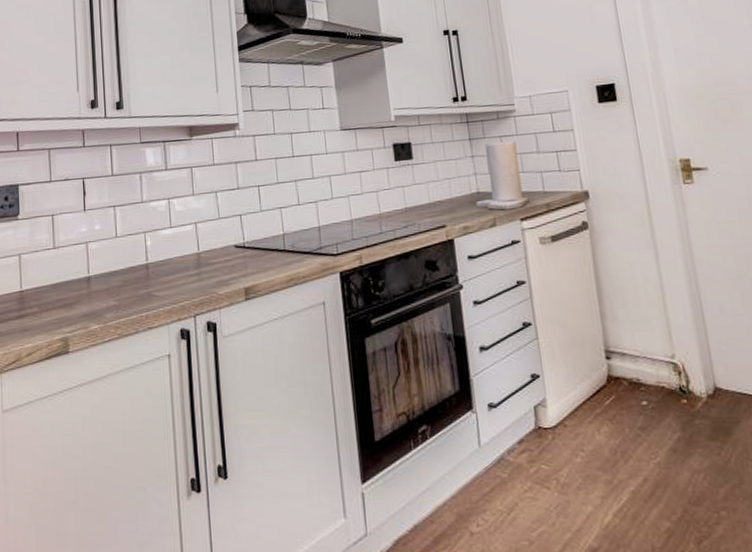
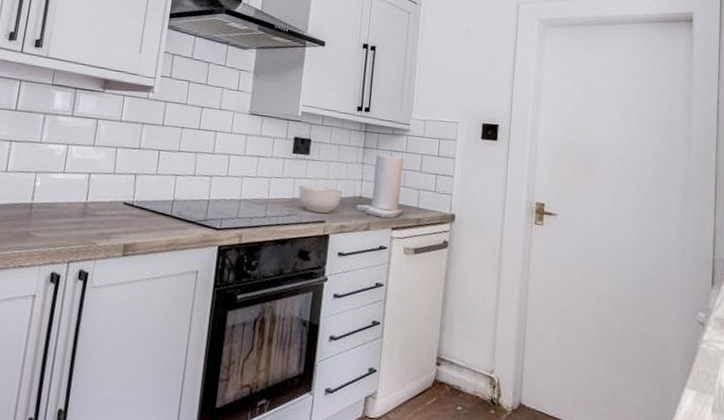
bowl: none [409,189,458,219] -> present [298,185,343,214]

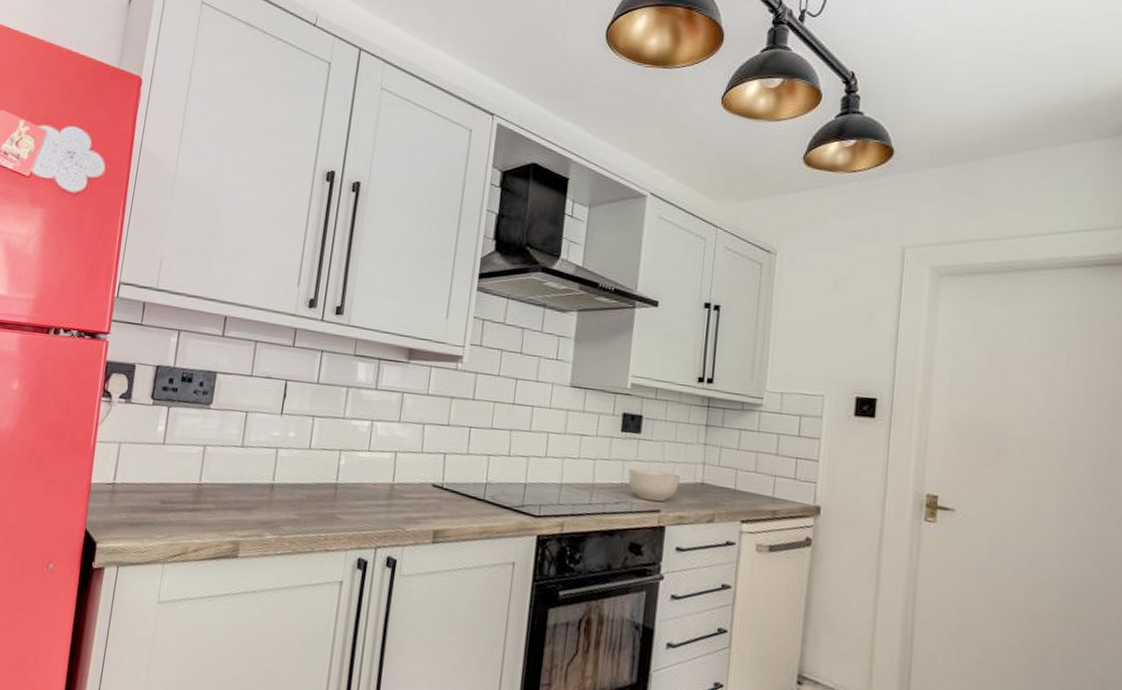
paper towel: present [356,154,404,219] -> none [697,434,756,509]

